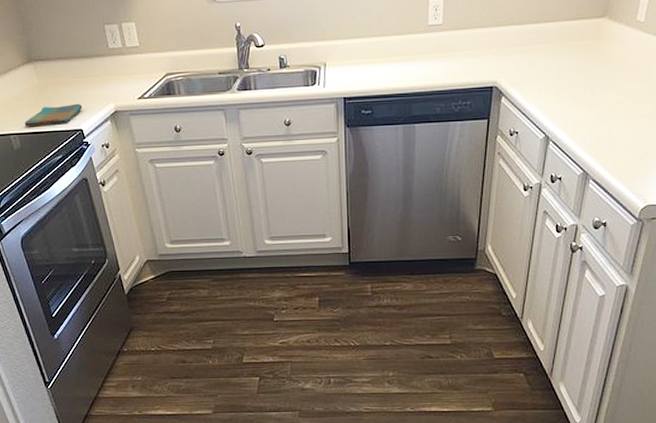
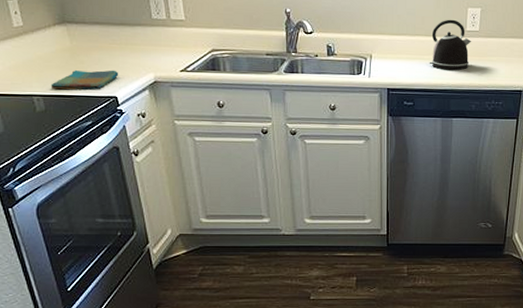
kettle: none [387,14,435,72] -> present [429,19,472,71]

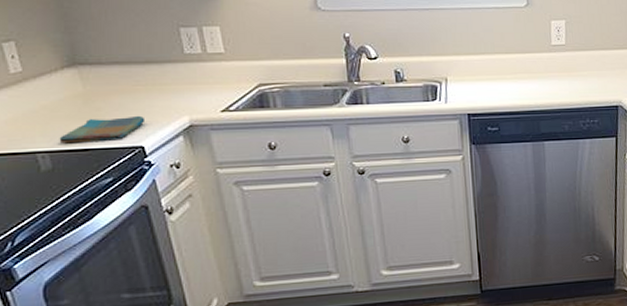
kettle: present [429,19,472,71] -> none [512,34,559,89]

